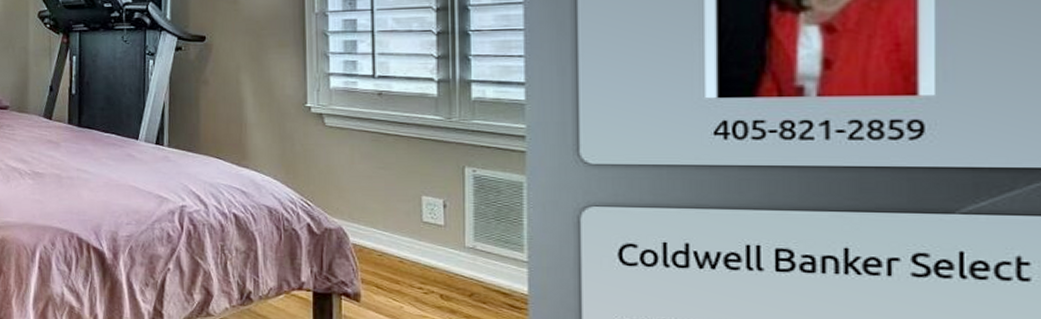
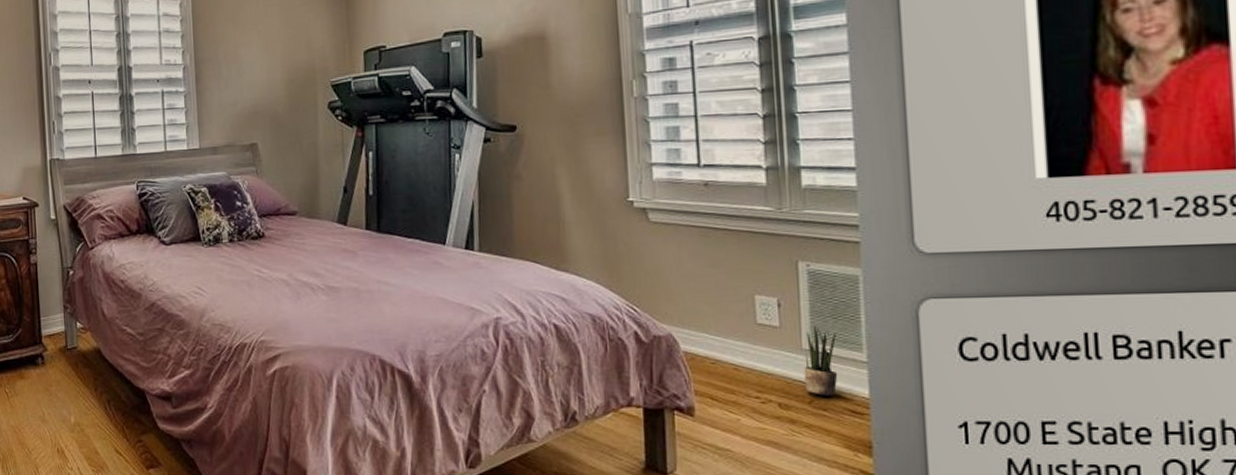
potted plant: none [466,226,500,290] -> present [804,325,838,396]

